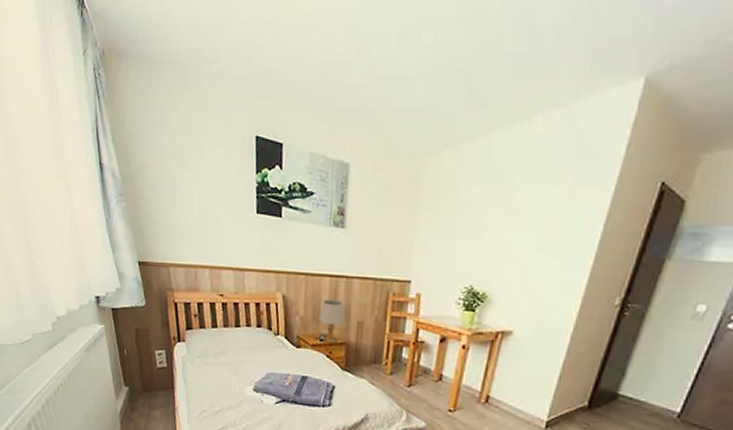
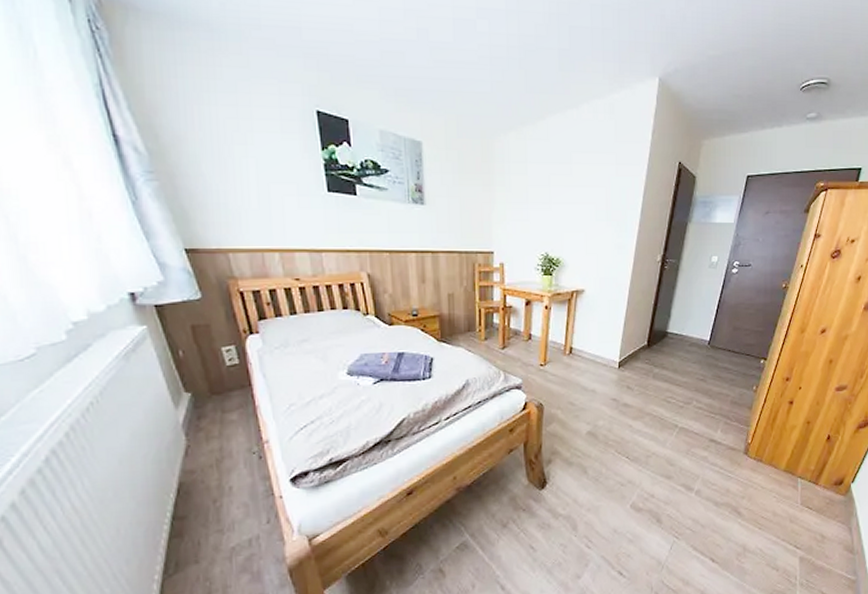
table lamp: present [319,299,345,344] -> none [409,275,435,318]

